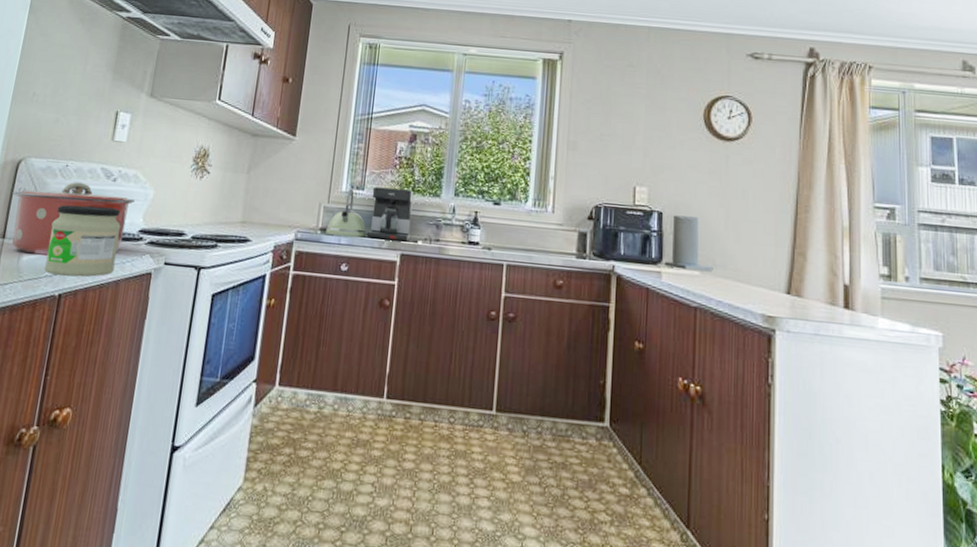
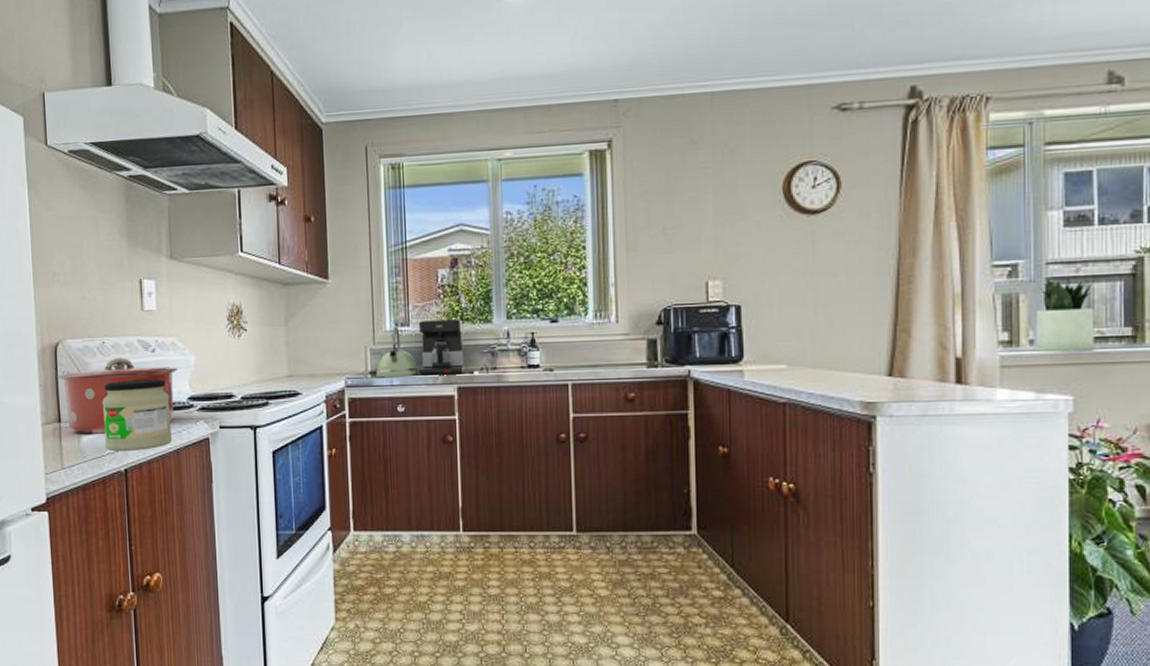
paper towel: present [665,215,713,272] -> none [747,306,802,365]
planter: none [907,224,963,294] -> present [1032,278,1100,353]

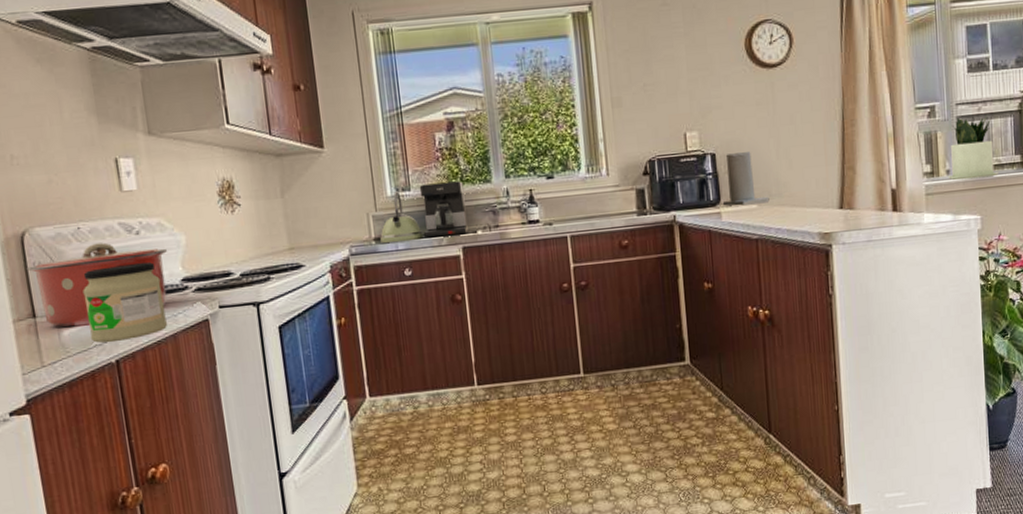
paper towel: none [747,306,802,365] -> present [723,152,770,207]

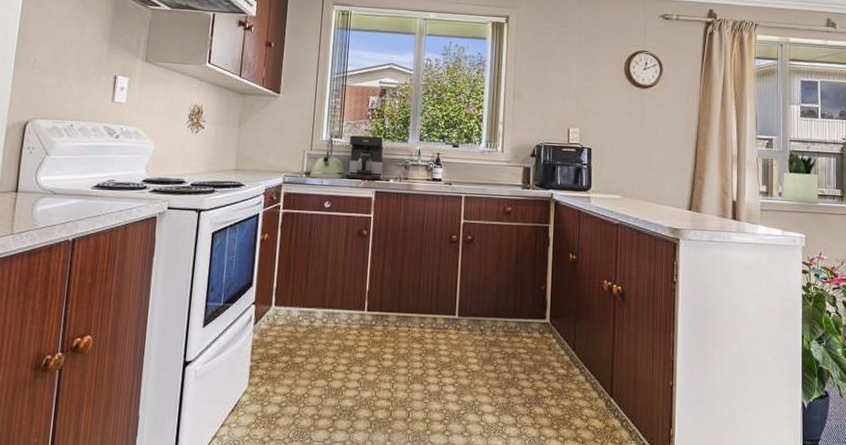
casserole: present [26,242,168,328] -> none [21,140,138,206]
jar: present [83,262,167,344] -> none [58,160,126,224]
paper towel: present [723,152,770,207] -> none [593,150,631,196]

